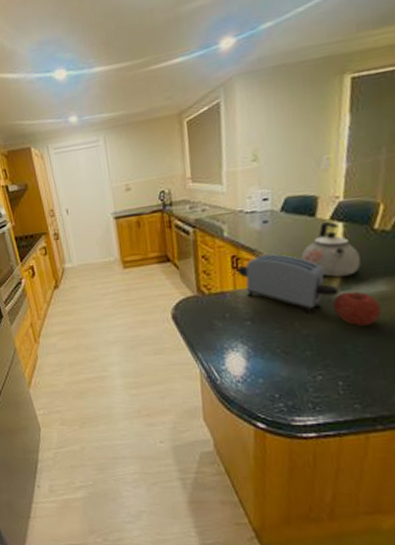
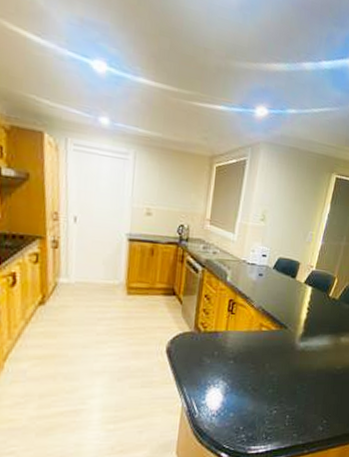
toaster: present [237,254,339,315] -> none [231,302,300,359]
kettle: present [301,222,361,277] -> none [280,284,318,330]
fruit: present [333,291,383,326] -> none [294,342,323,371]

